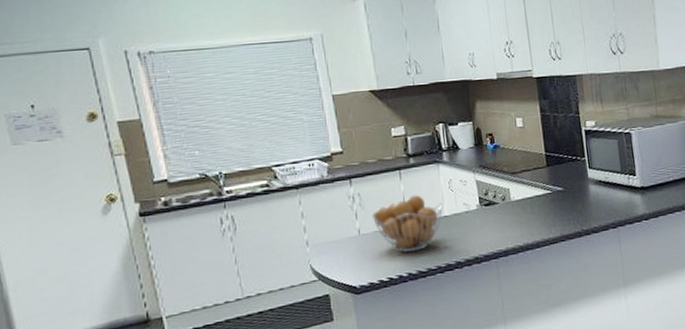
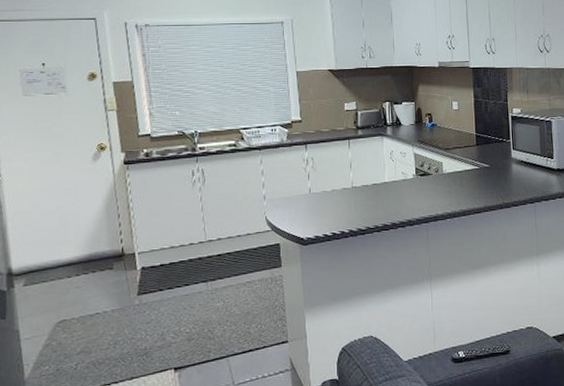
fruit basket: present [371,194,443,252] -> none [321,162,384,211]

